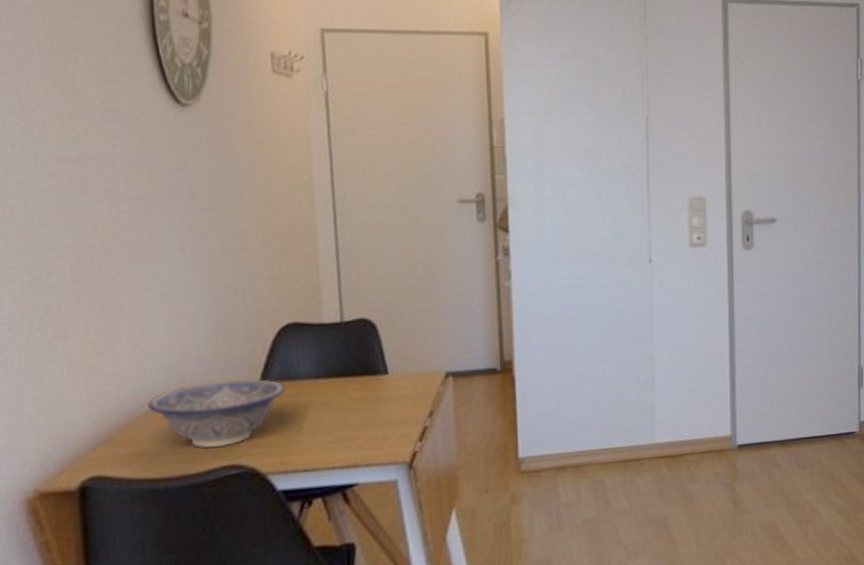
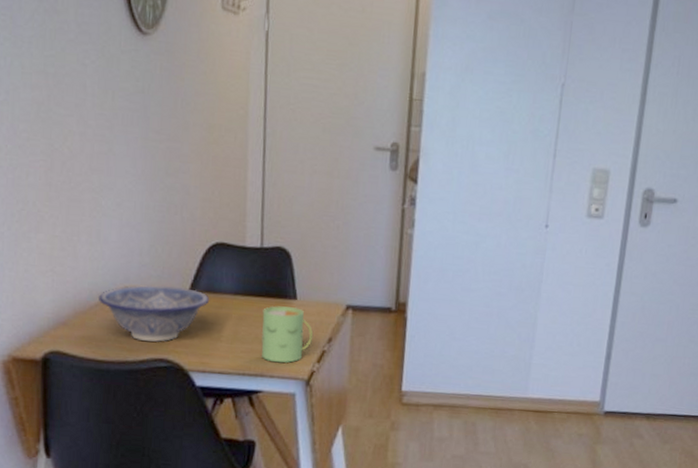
mug: none [350,383,412,449] -> present [261,305,314,364]

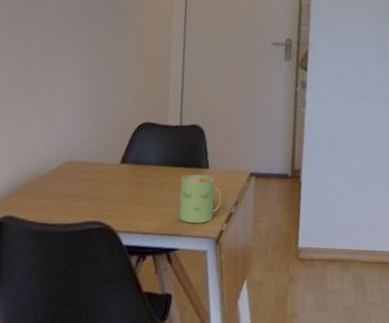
decorative bowl: present [97,284,210,342] -> none [46,158,137,207]

